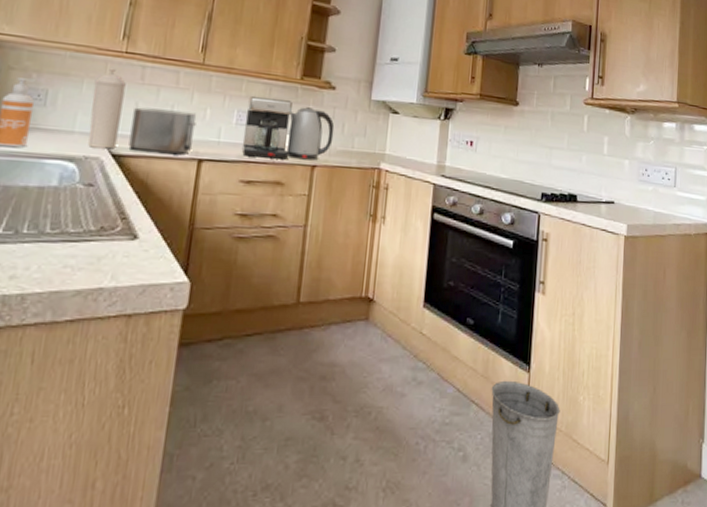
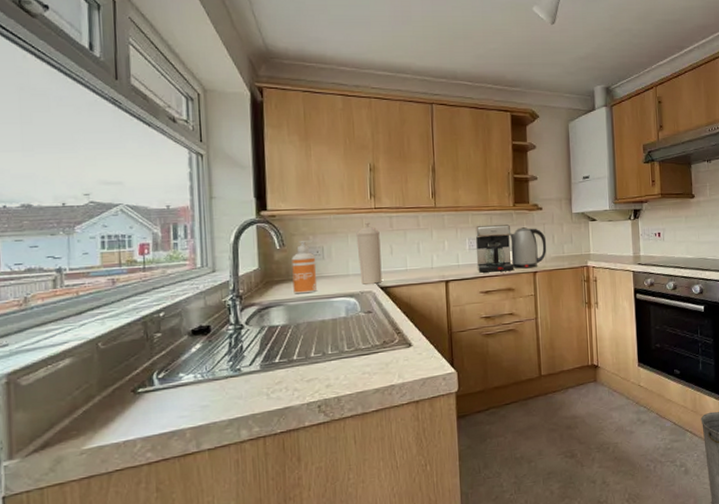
toaster: present [128,107,196,155] -> none [390,246,439,281]

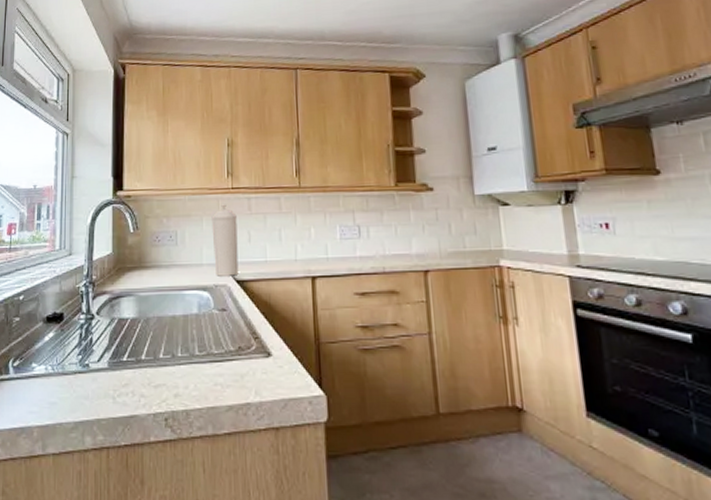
soap dispenser: present [291,240,318,294] -> none [144,224,170,284]
coffee maker: present [475,225,515,273] -> none [347,209,399,269]
kettle: present [510,227,547,269] -> none [392,213,442,266]

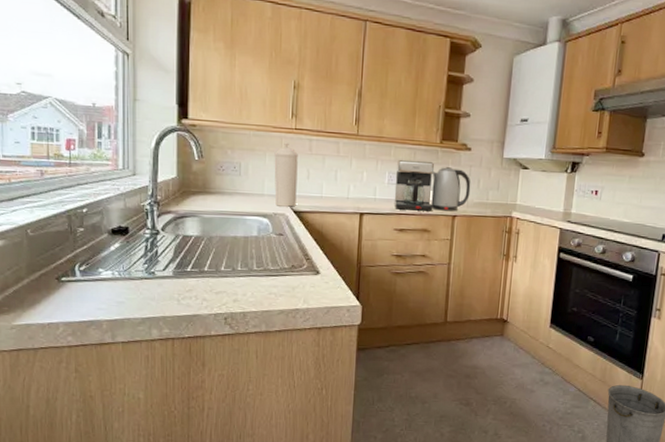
coffee maker: none [347,209,399,269] -> present [394,160,435,211]
kettle: none [392,213,442,266] -> present [431,167,471,211]

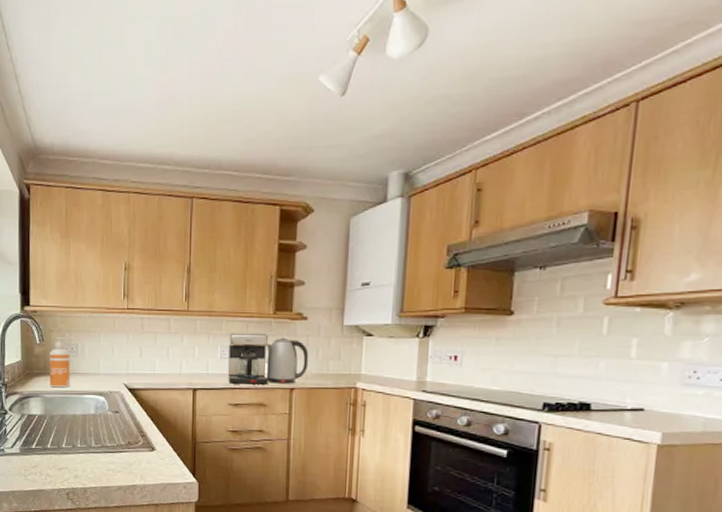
soap dispenser: none [209,154,233,208] -> present [49,337,71,388]
canister: present [274,142,298,207] -> none [108,322,131,385]

